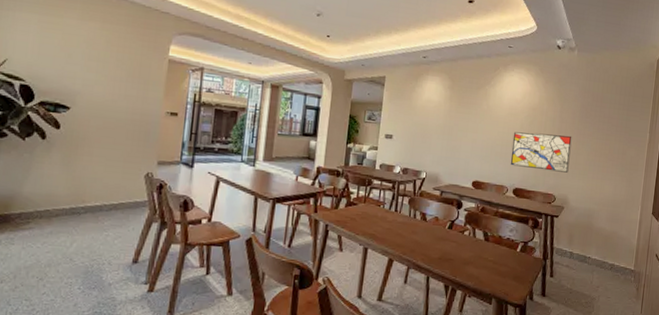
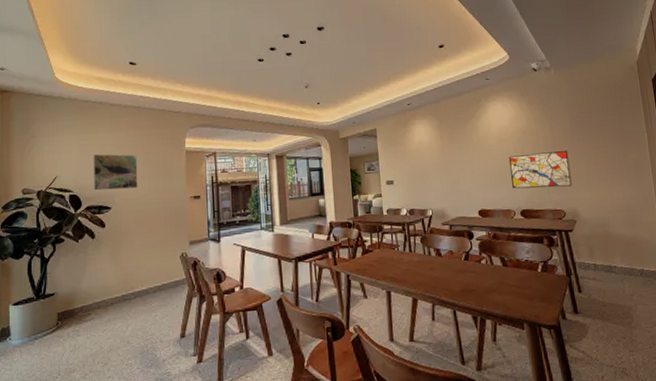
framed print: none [52,43,110,92] -> present [94,154,138,191]

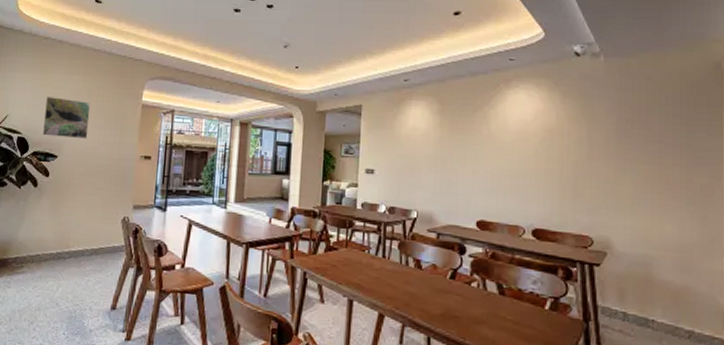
wall art: present [508,150,572,189] -> none [524,159,608,208]

